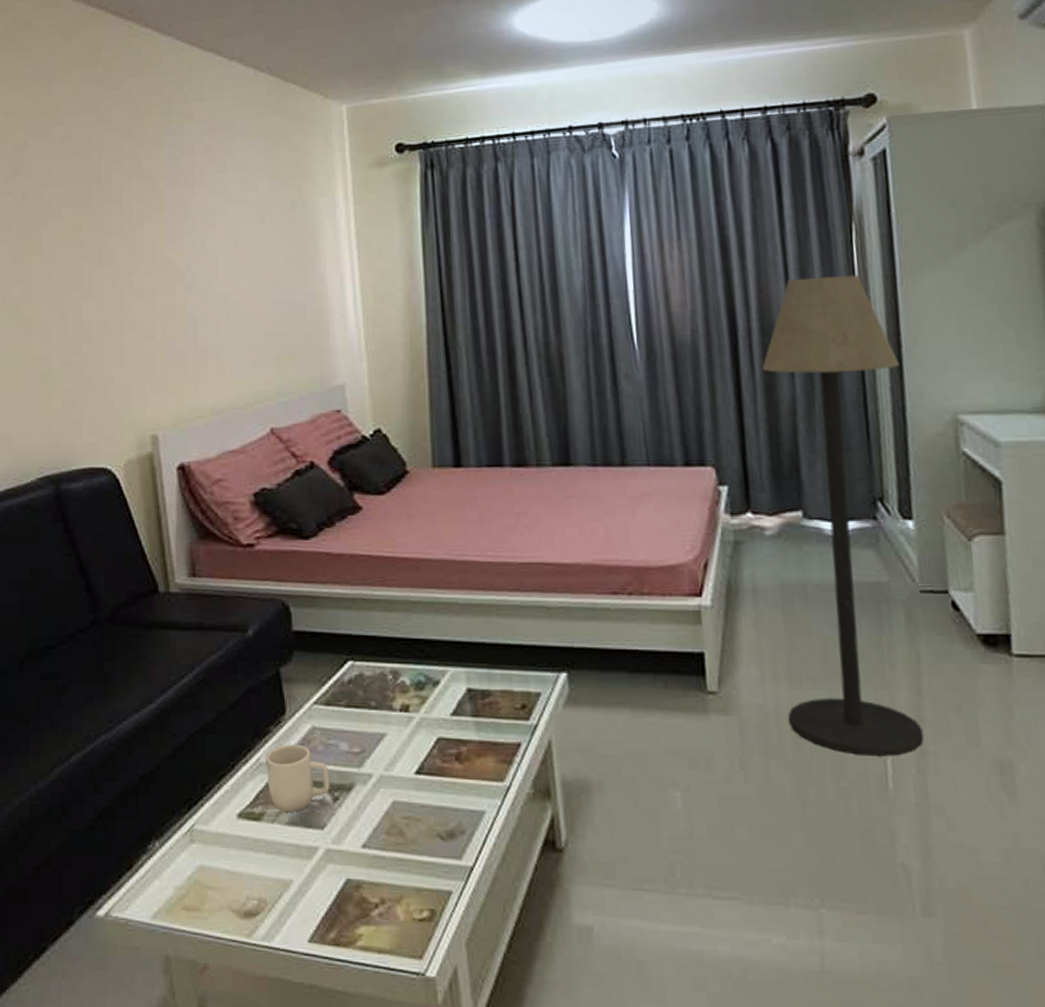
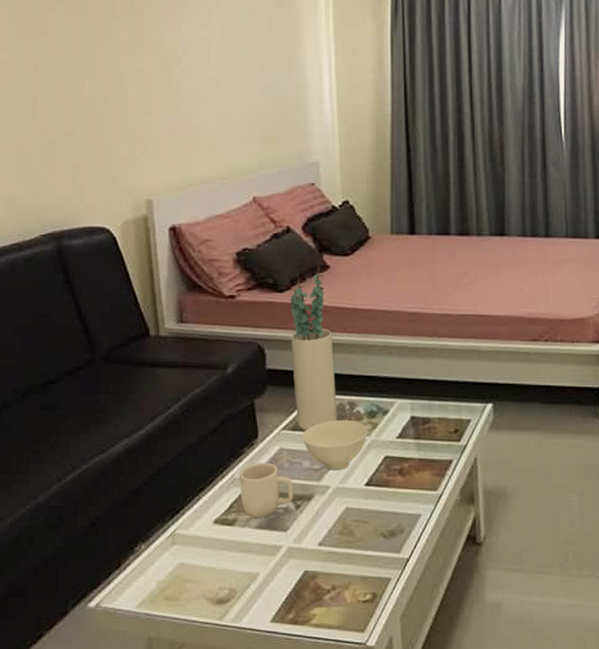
vase: none [317,507,379,707] -> present [290,266,337,432]
bowl: none [338,693,416,755] -> present [302,420,368,471]

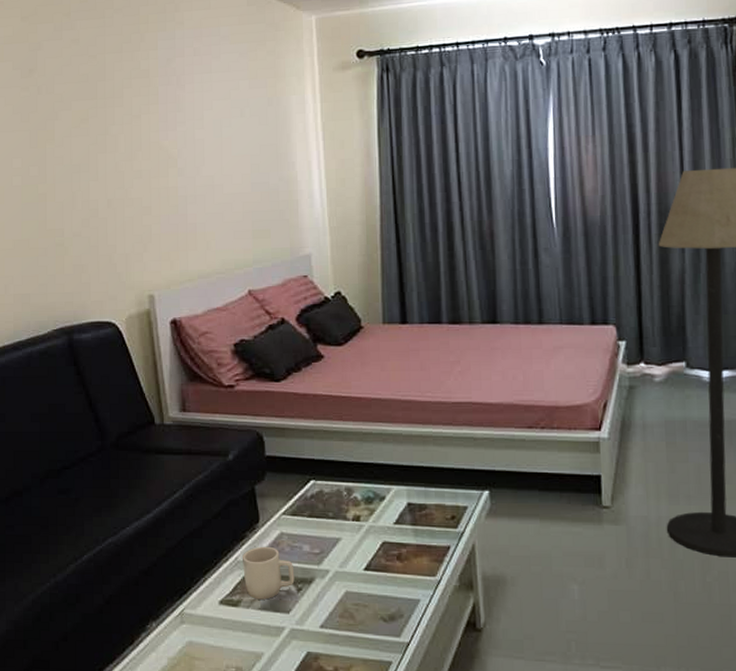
vase: present [290,266,337,432] -> none [286,355,335,517]
bowl: present [302,420,368,471] -> none [302,506,365,555]

